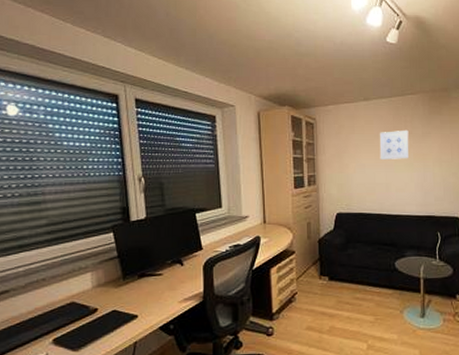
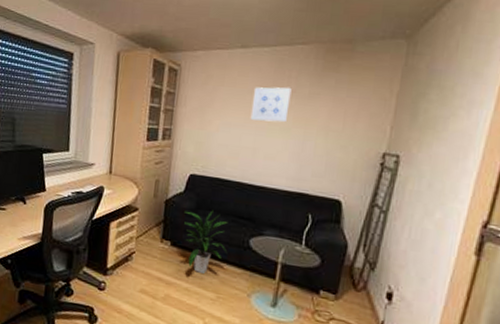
indoor plant: none [336,242,377,300] -> present [184,210,227,274]

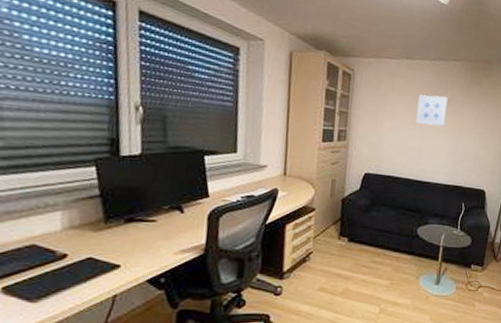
indoor plant: present [184,210,227,274] -> none [360,205,398,264]

